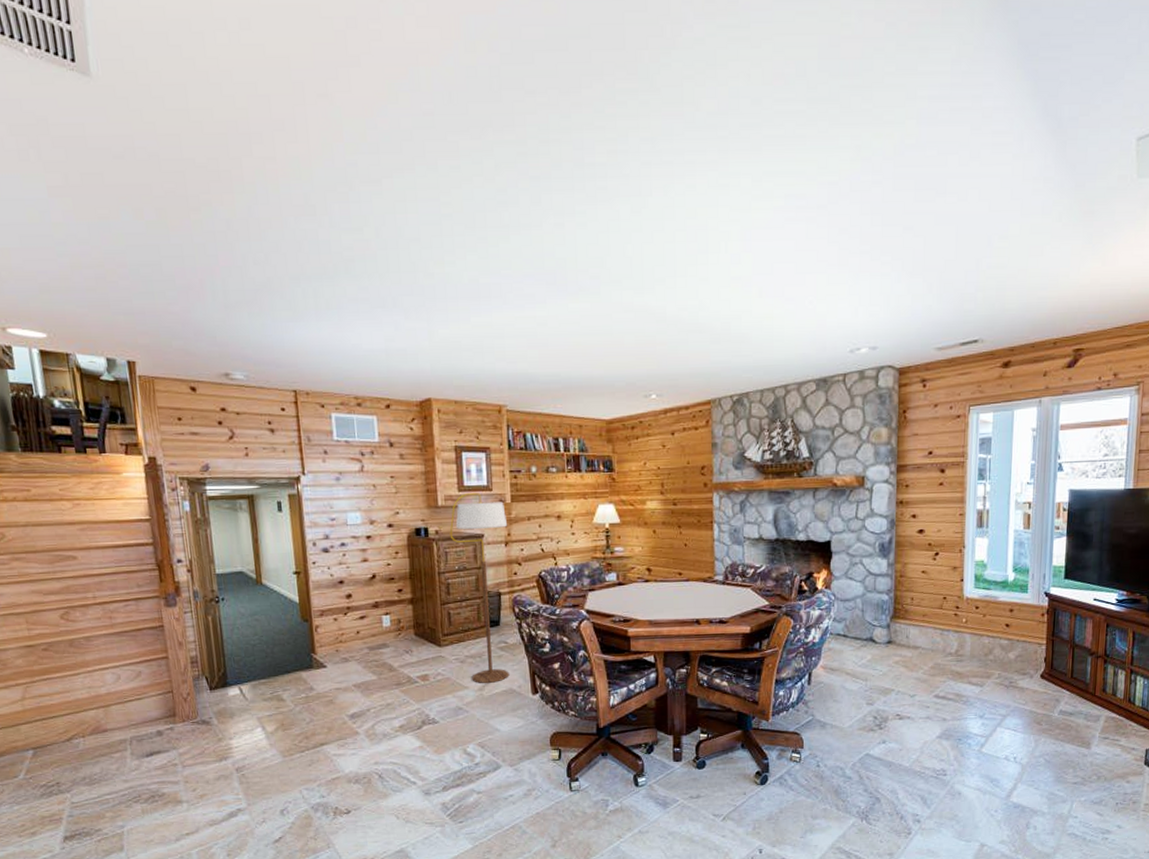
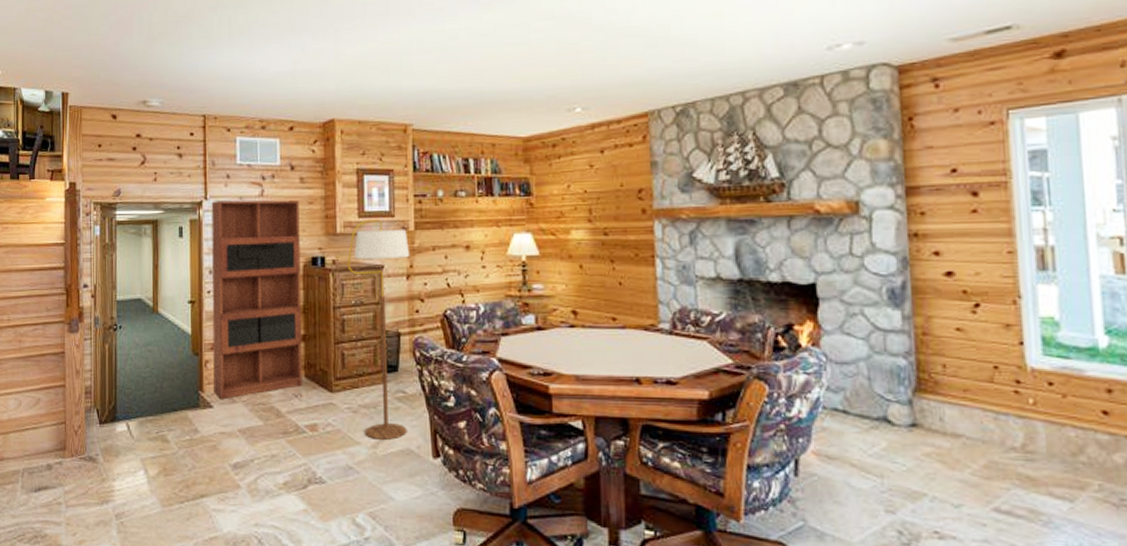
bookcase: none [310,475,412,660] -> present [211,200,303,400]

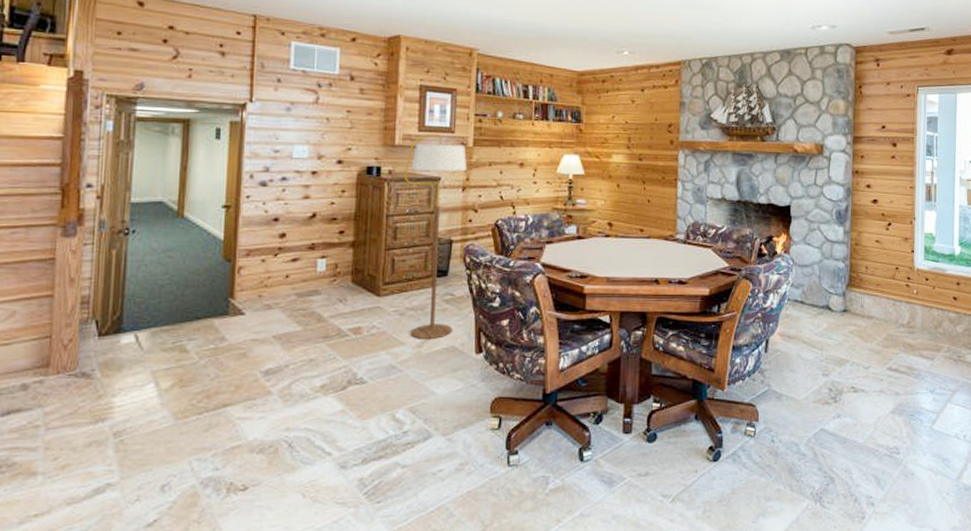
bookcase: present [211,200,303,400] -> none [247,104,357,307]

